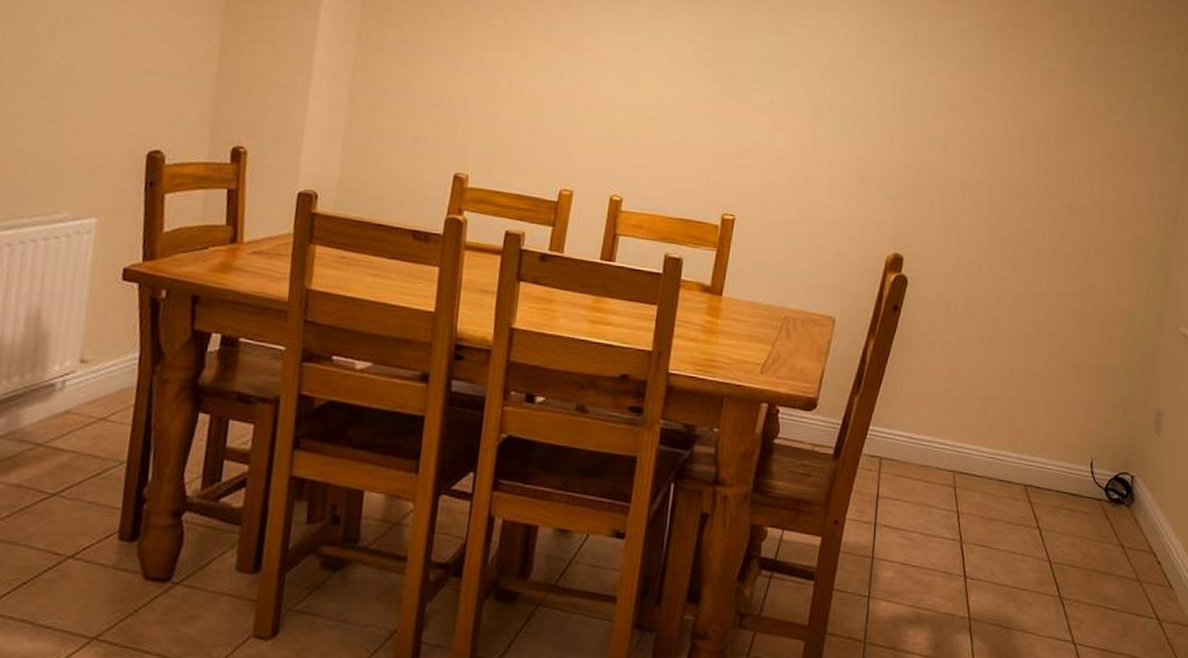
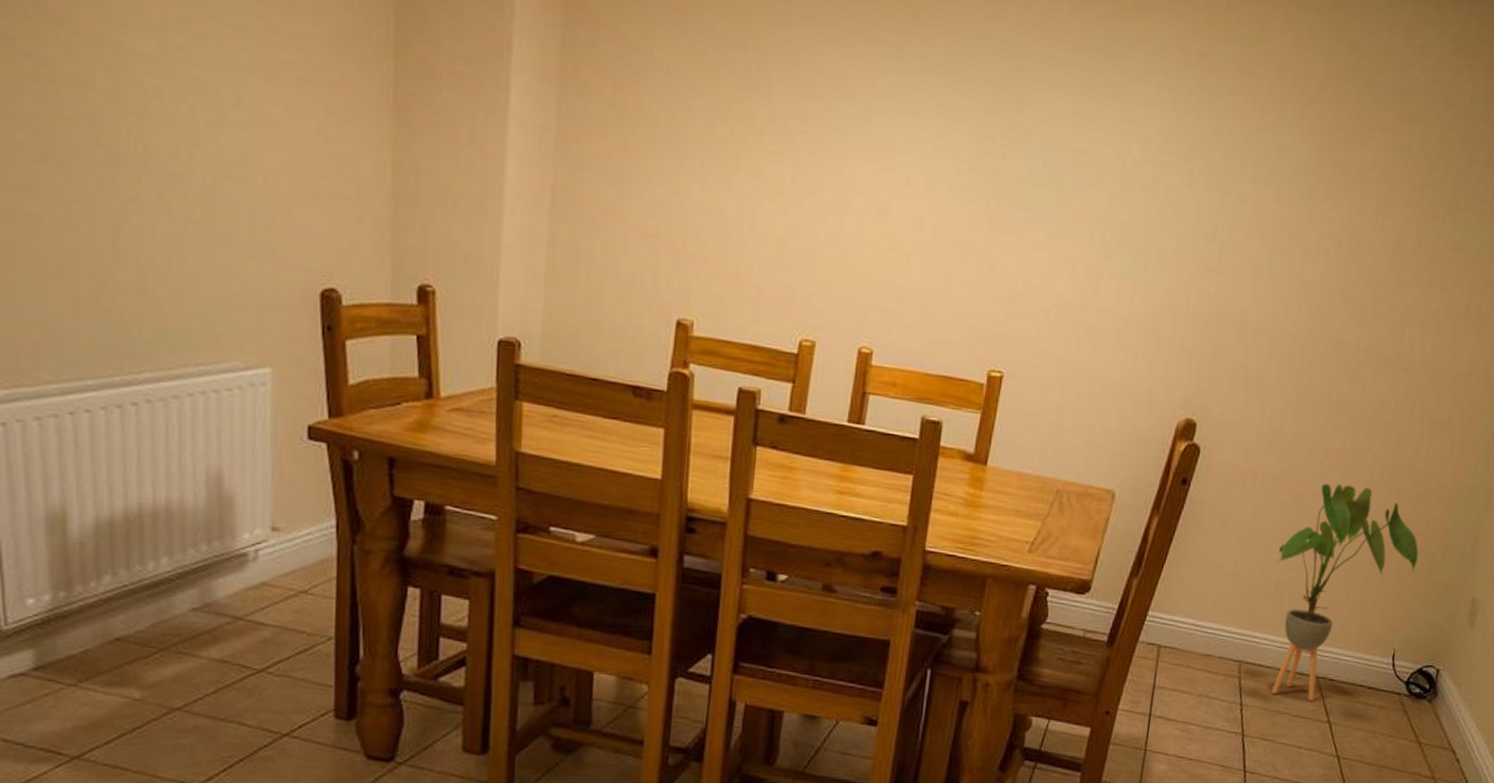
house plant: none [981,308,1105,508] -> present [1271,483,1419,701]

